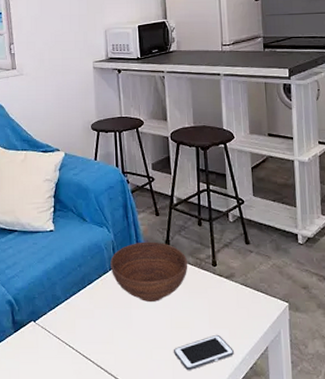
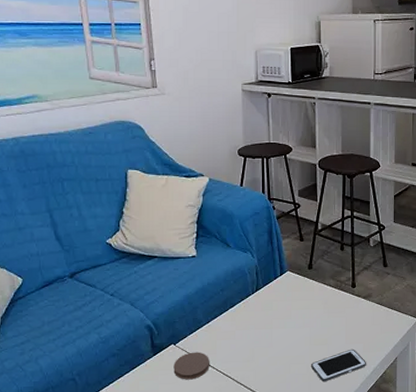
coaster: none [34,330,70,360] -> present [173,352,211,380]
bowl: present [110,241,188,302] -> none [253,266,329,322]

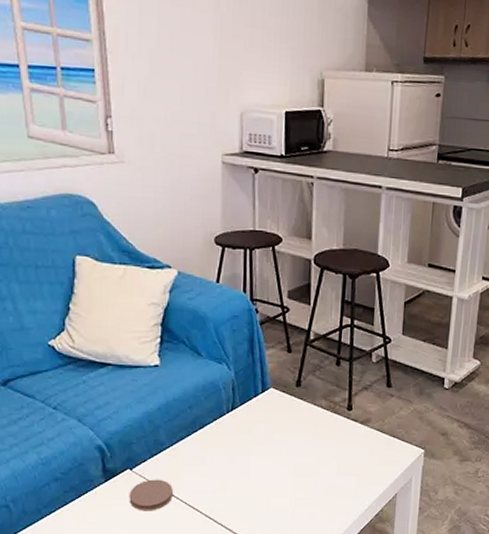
cell phone: present [311,349,366,382] -> none [295,481,360,519]

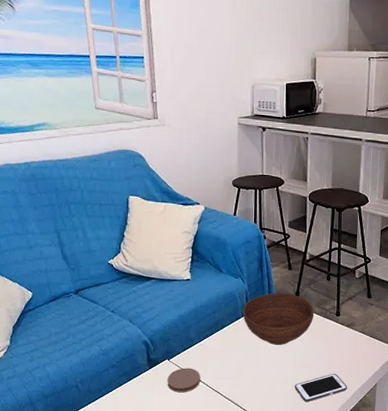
bowl: none [228,381,320,448] -> present [243,292,315,345]
cell phone: none [295,481,360,519] -> present [295,373,347,403]

